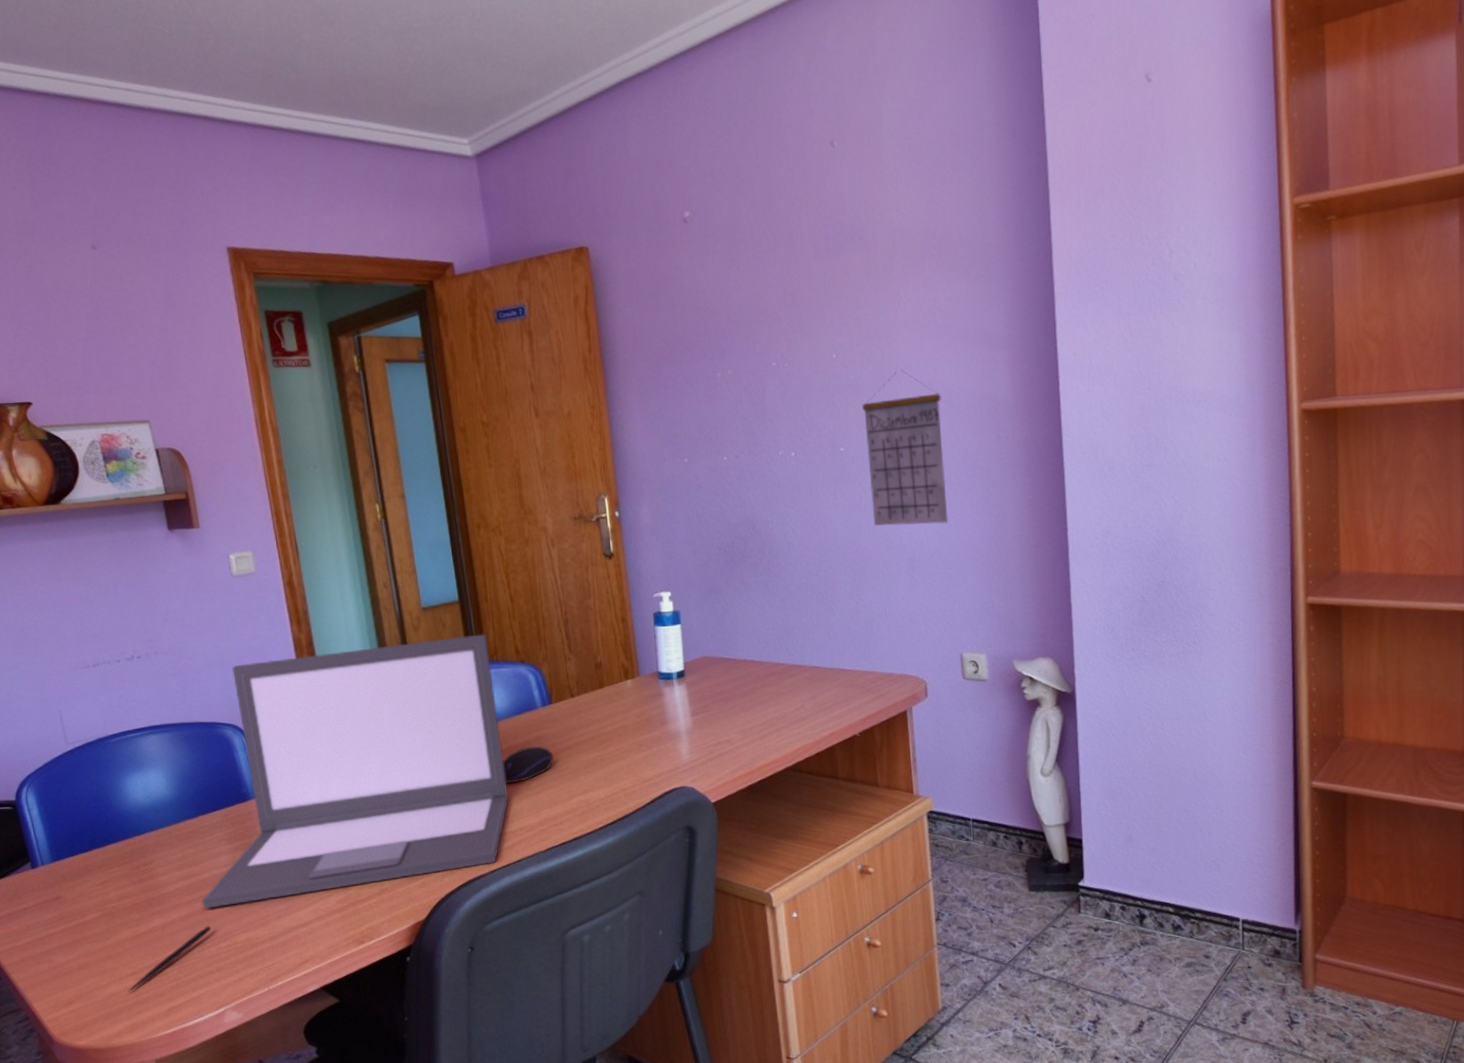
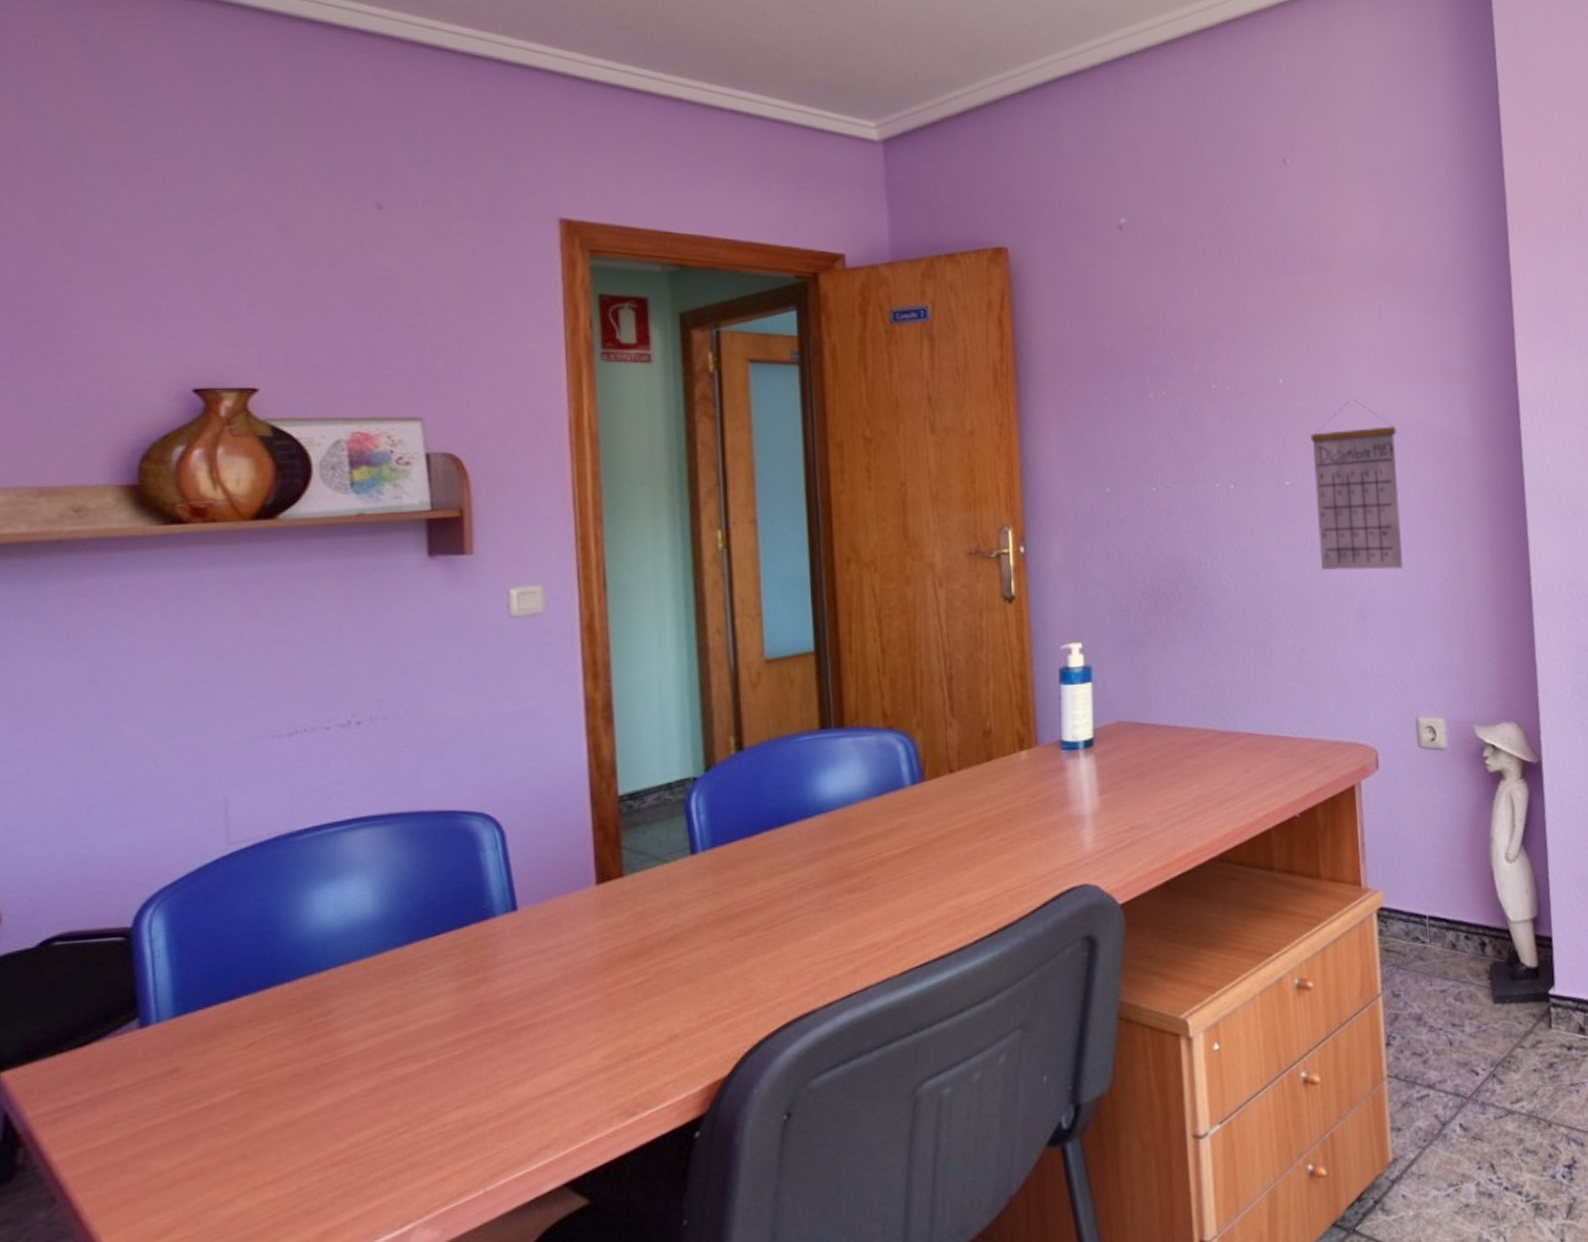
pen: present [127,926,212,992] -> none [262,1101,410,1209]
laptop: present [201,634,510,910] -> none [400,693,858,1078]
computer mouse: present [503,746,554,784] -> none [854,835,921,886]

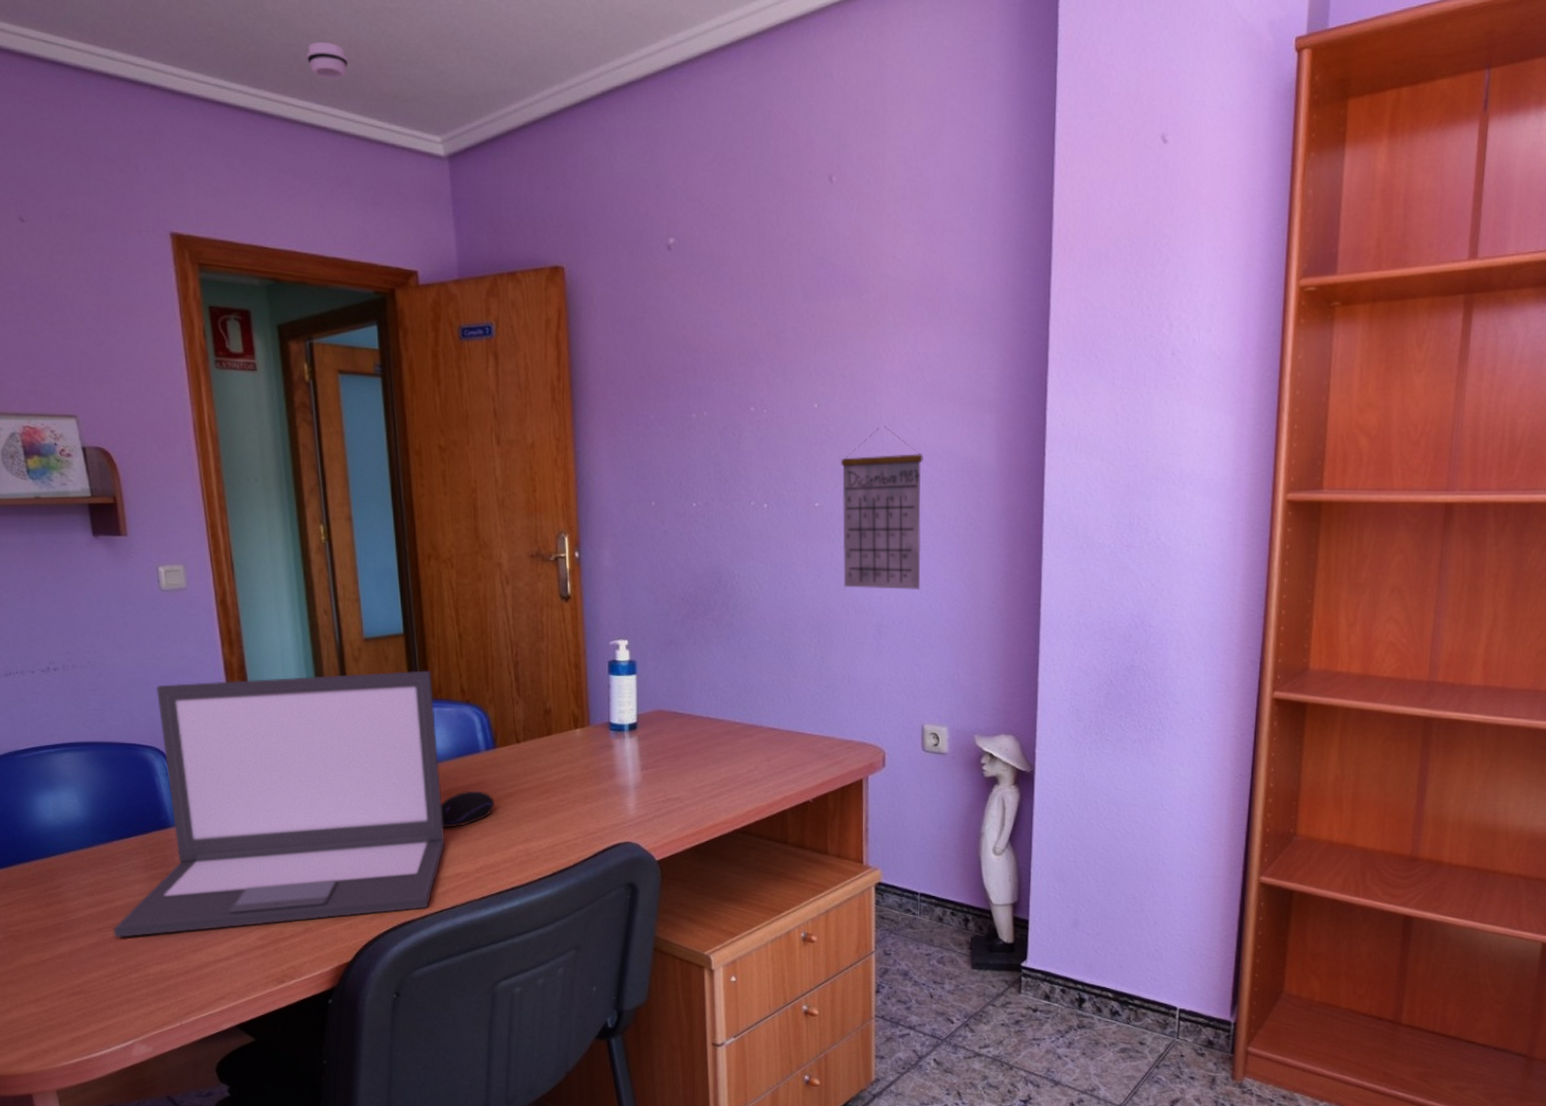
laptop: none [400,693,858,1078] -> present [113,670,446,939]
smoke detector: none [730,32,776,67] -> present [307,42,348,79]
computer mouse: none [854,835,921,886] -> present [441,790,495,828]

